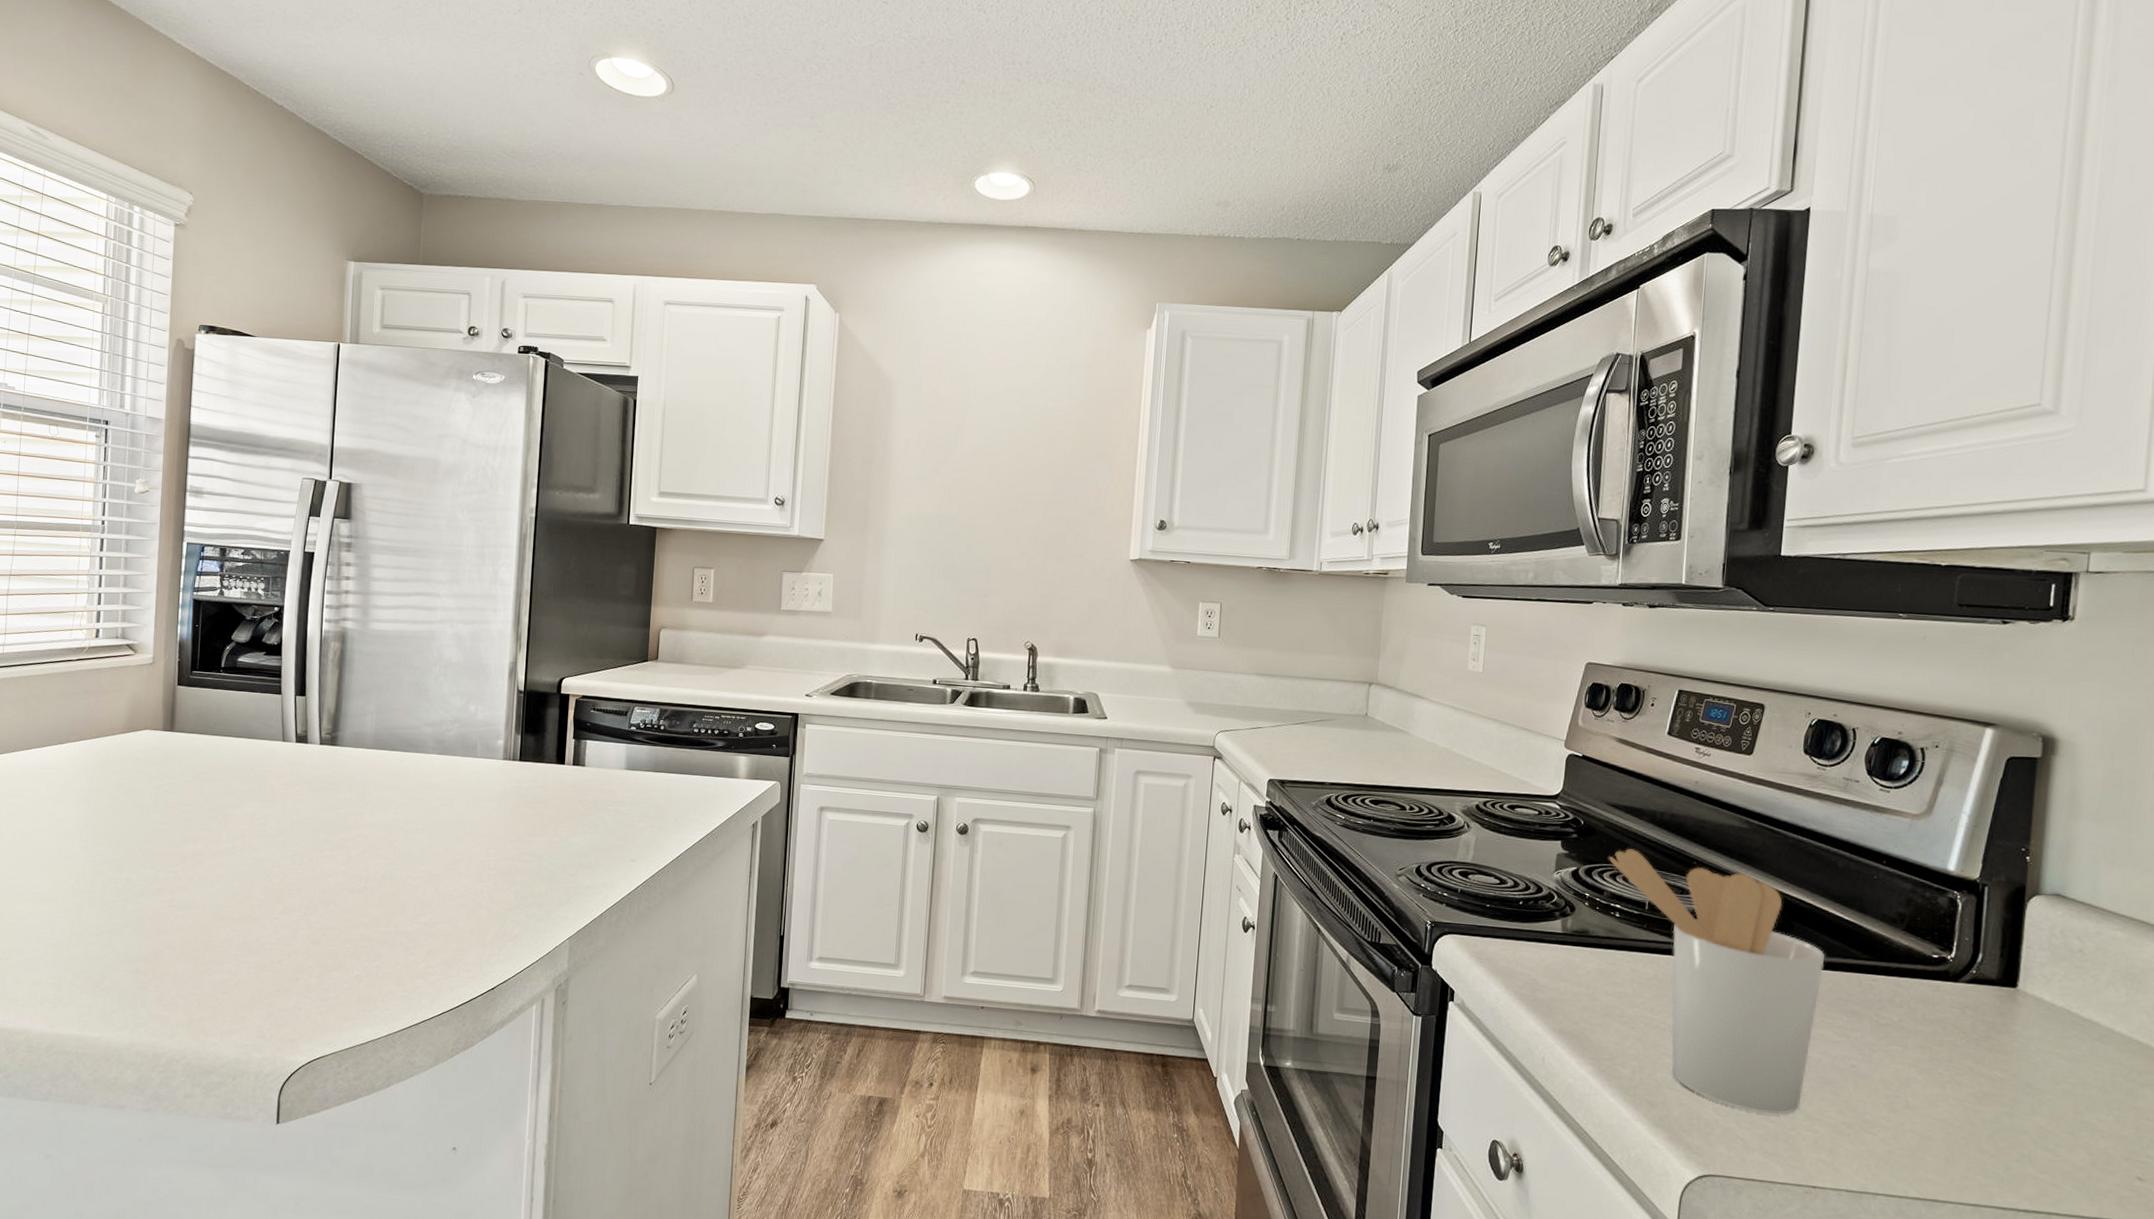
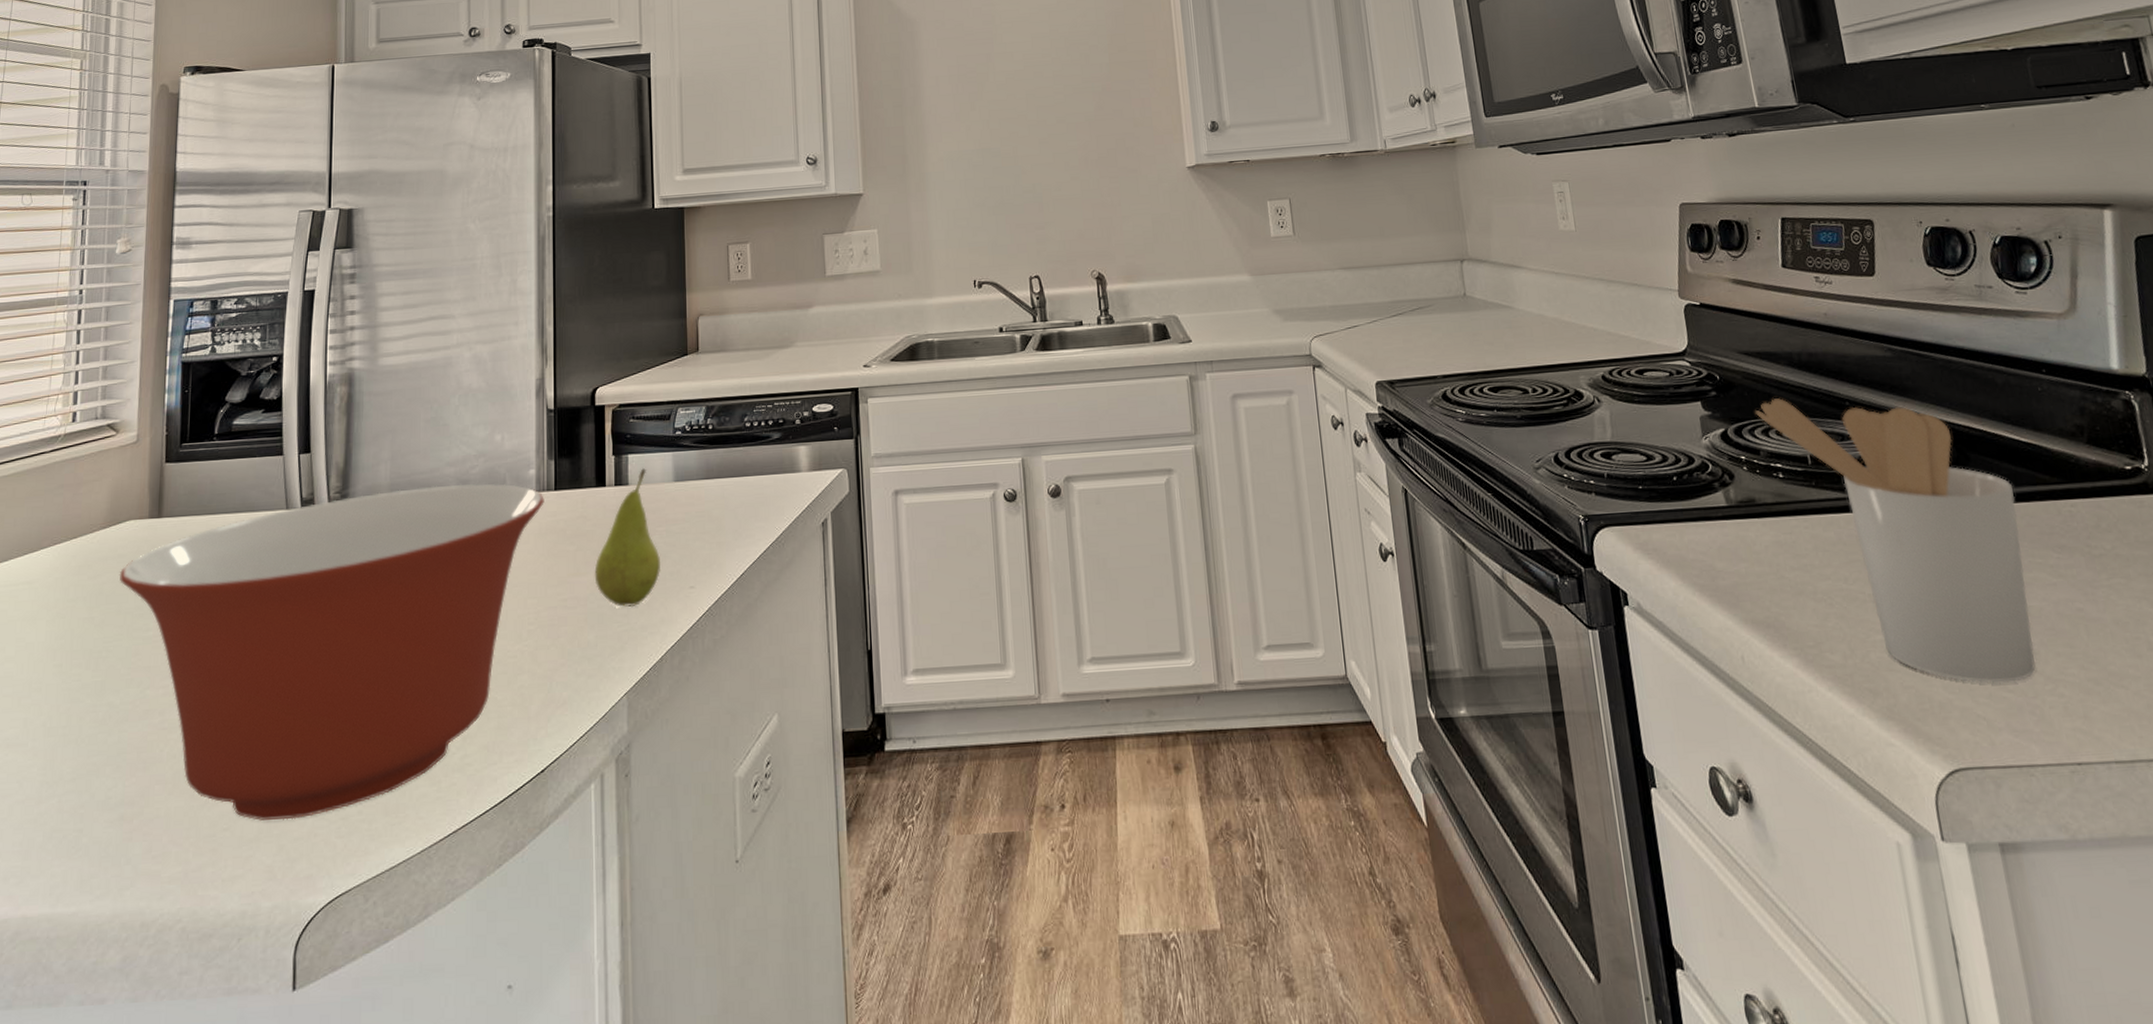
mixing bowl: none [136,739,510,994] -> present [119,484,544,820]
fruit: none [549,753,608,869] -> present [594,467,661,608]

